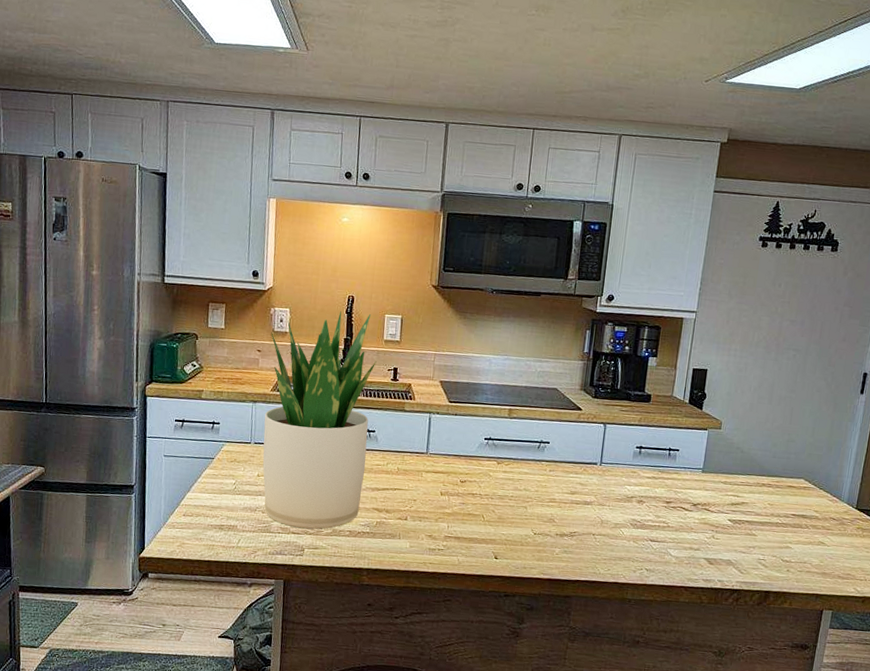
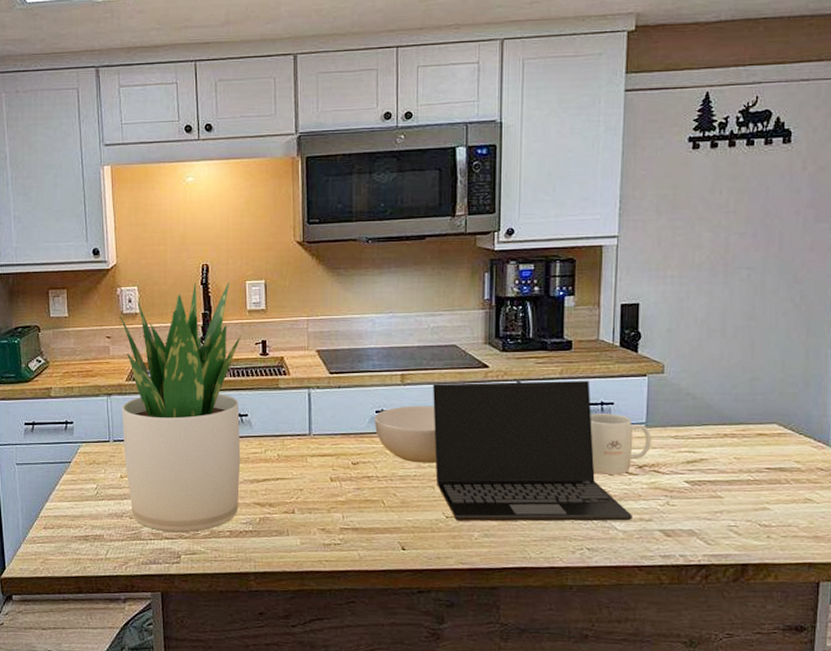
bowl: none [482,436,534,488] -> present [374,405,437,464]
laptop: none [529,420,684,549] -> present [432,381,632,522]
mug: none [657,457,706,510] -> present [590,413,651,475]

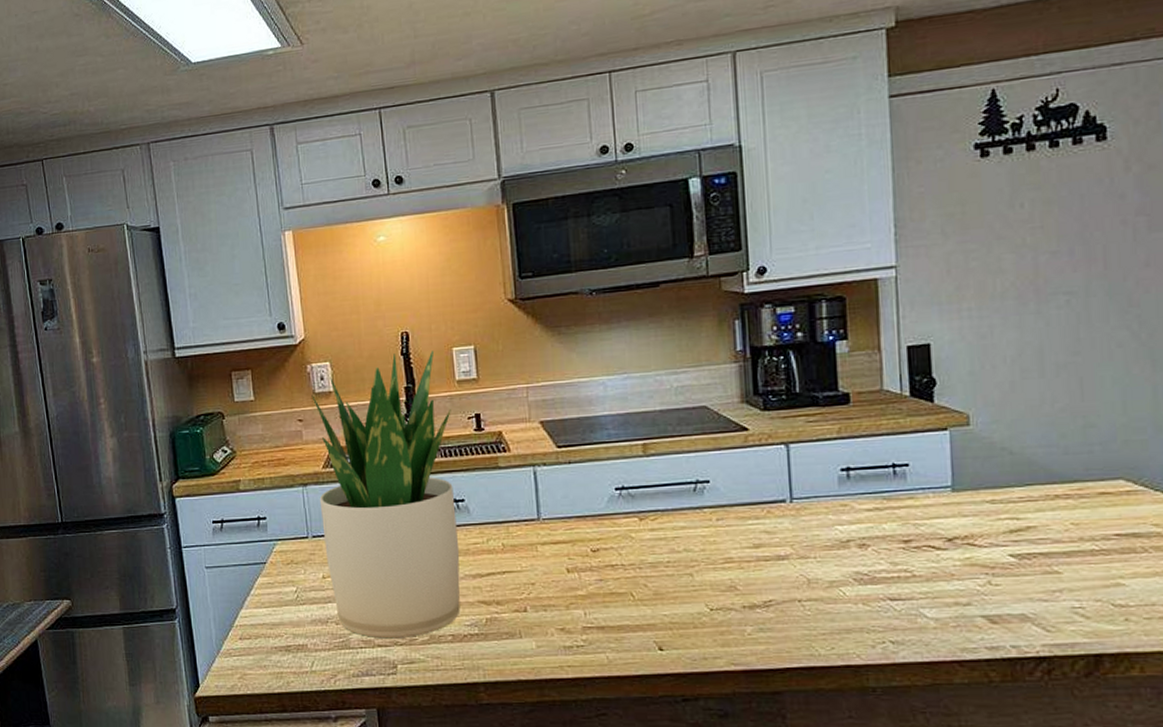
bowl: present [374,405,437,464] -> none [614,478,694,547]
laptop: present [432,381,632,522] -> none [681,440,945,613]
mug: present [590,413,651,475] -> none [879,477,961,551]

